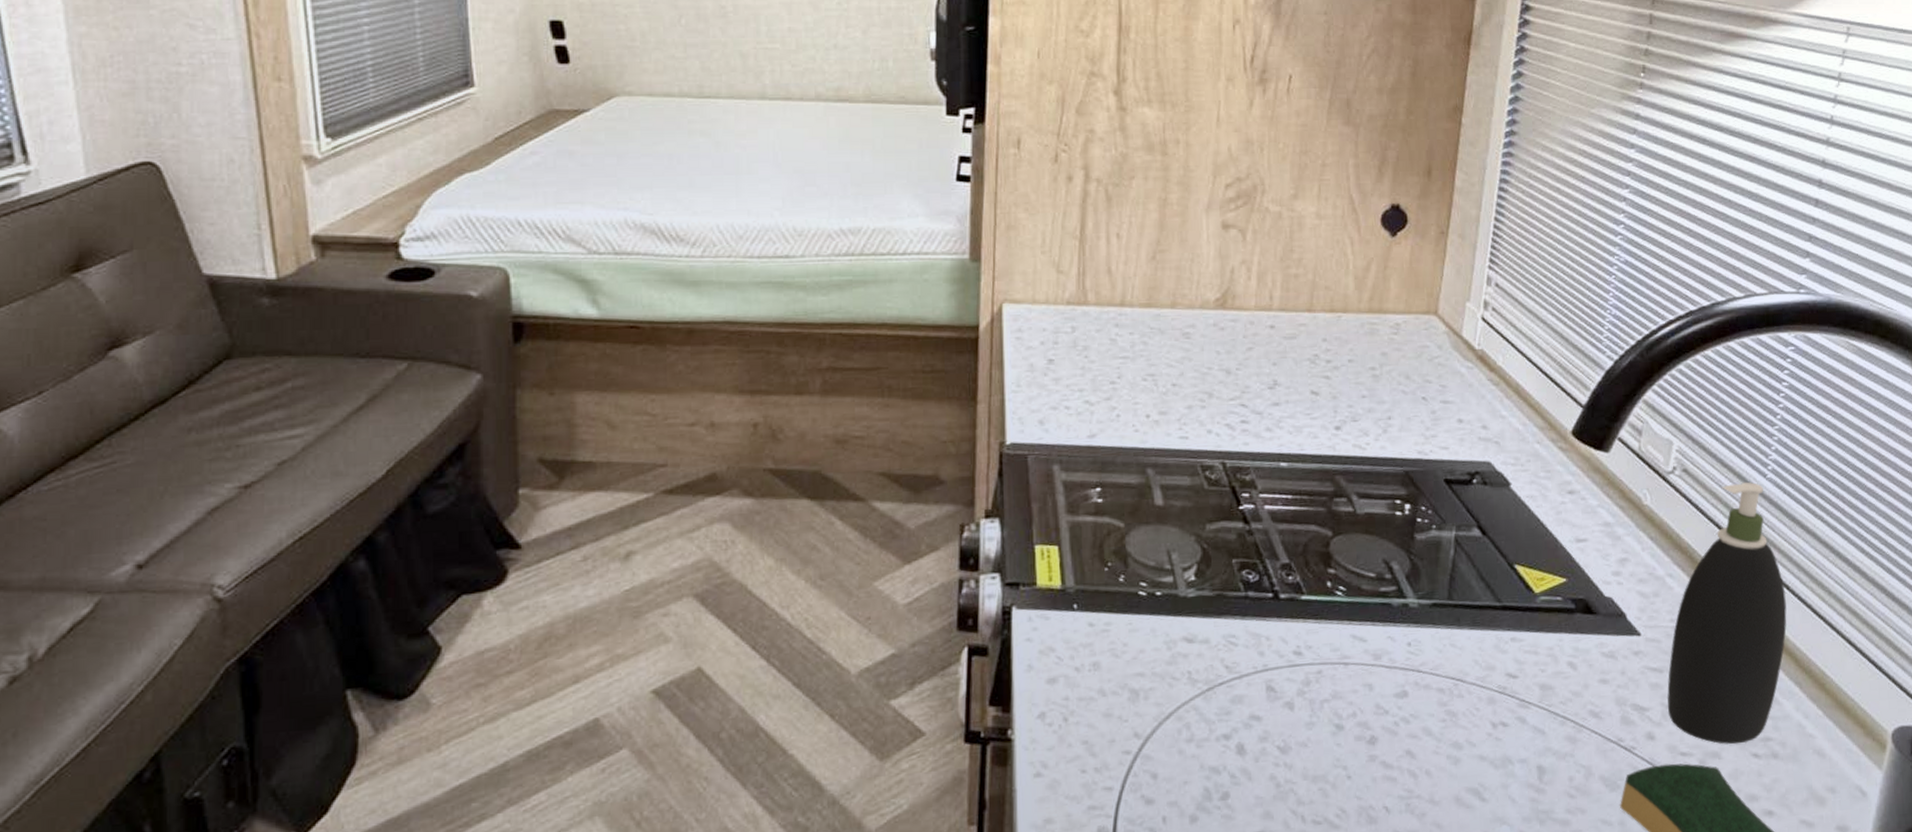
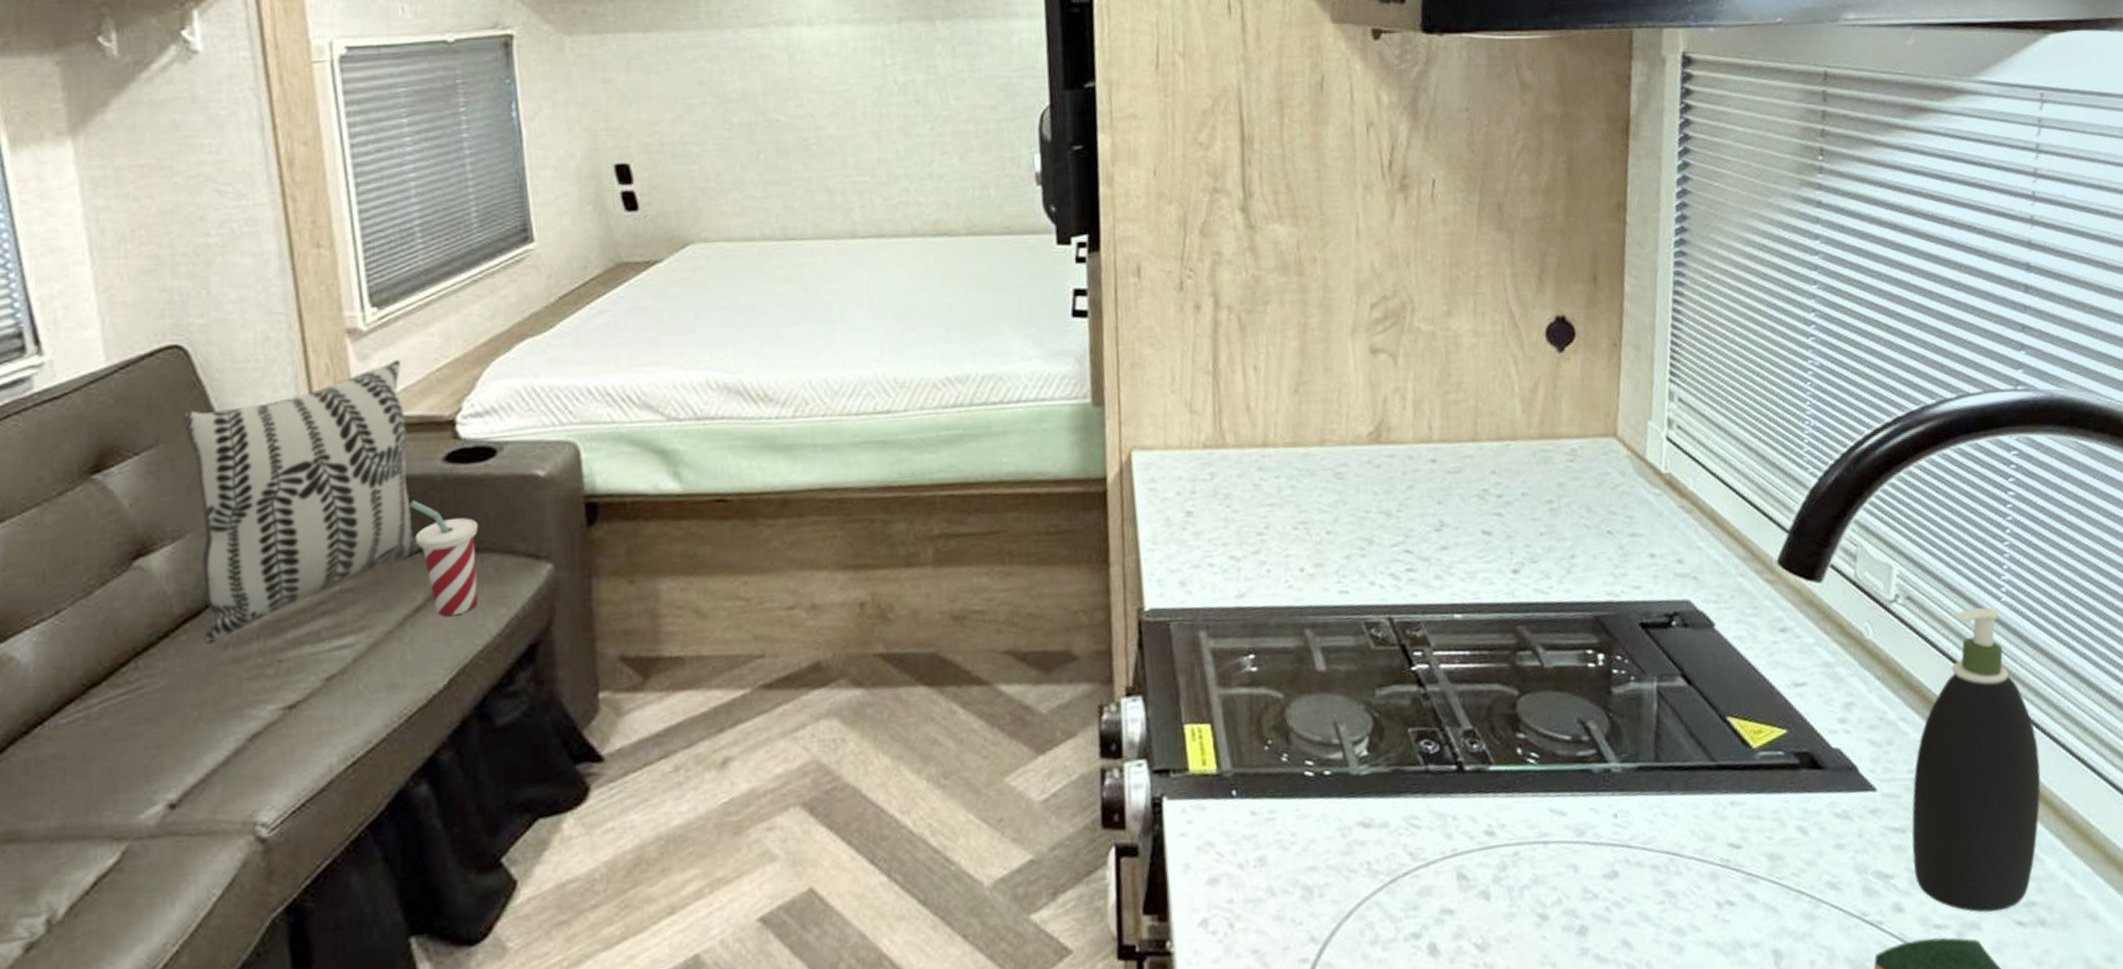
pillow: none [154,186,364,428] -> present [182,360,420,644]
beverage cup: none [355,312,417,416] -> present [409,500,479,617]

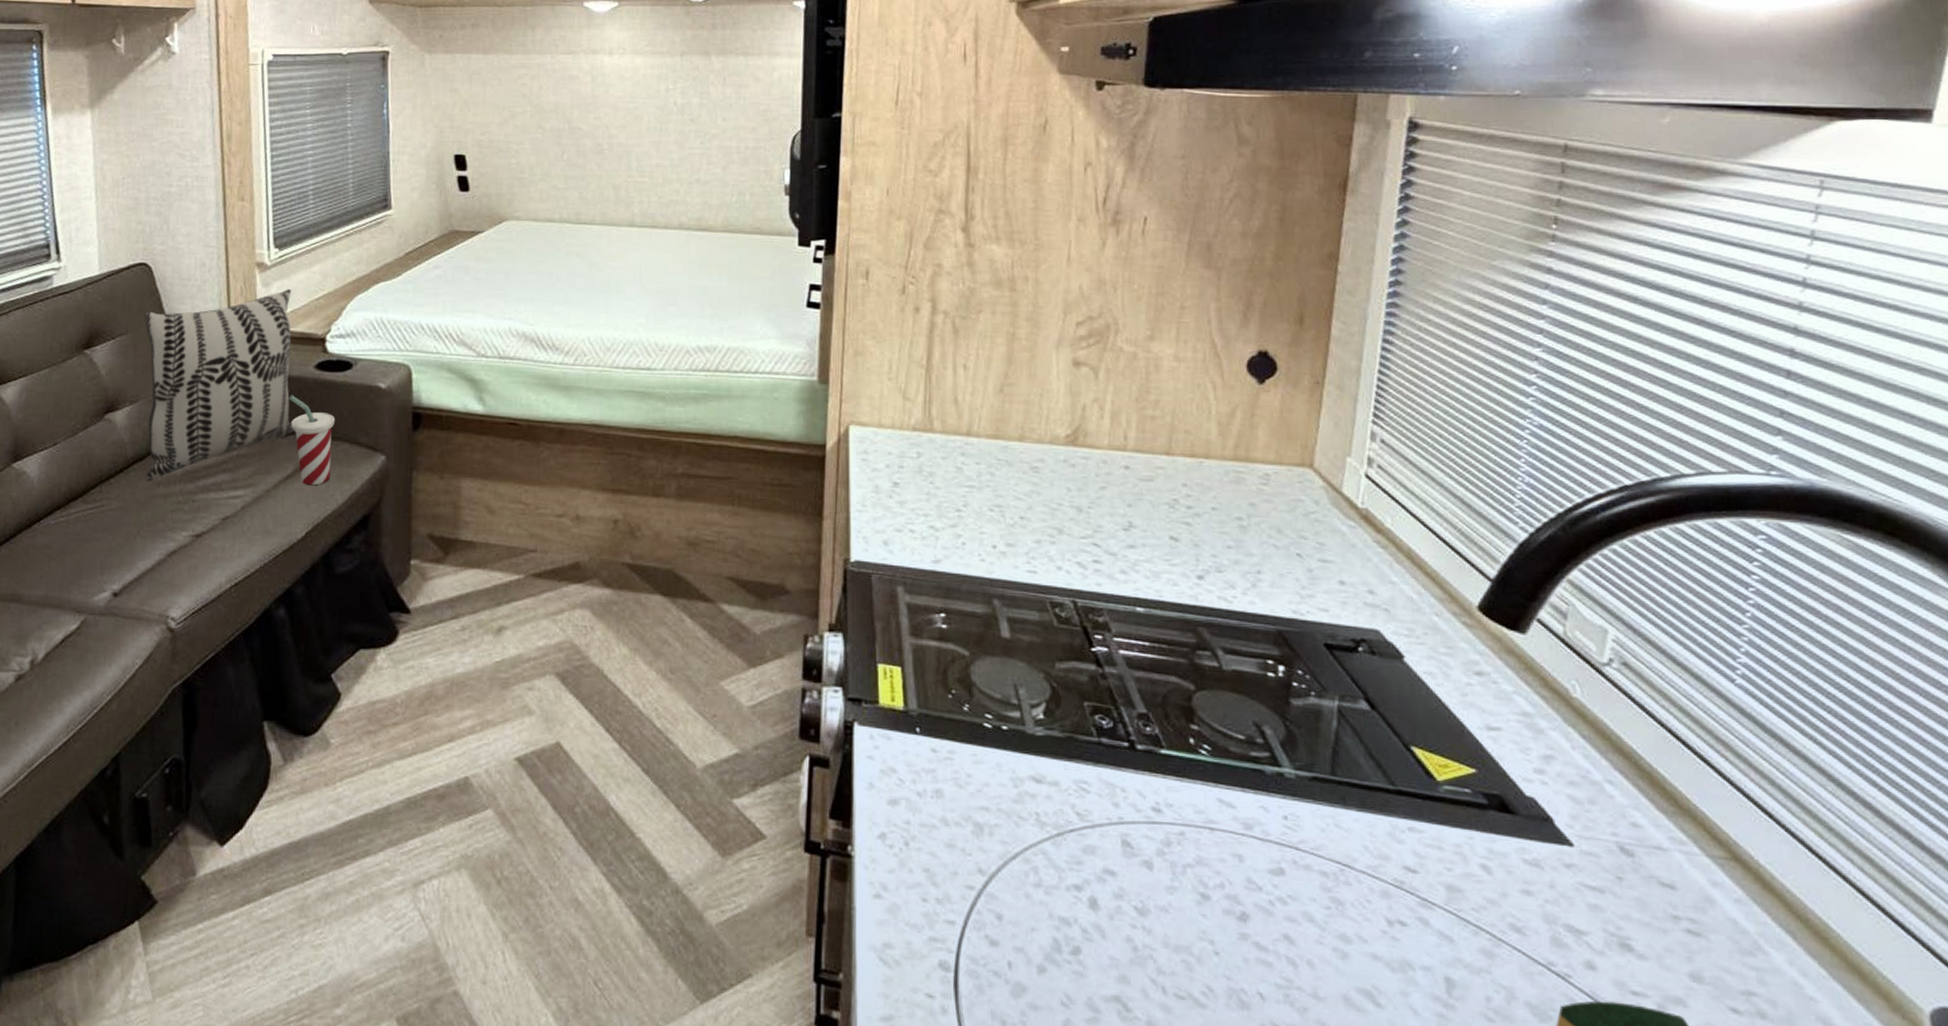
soap dispenser: present [1911,607,2041,913] -> none [1610,685,1771,993]

